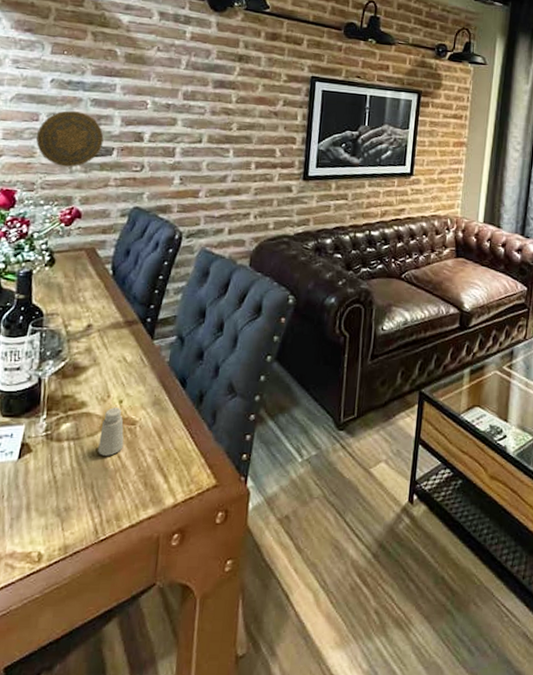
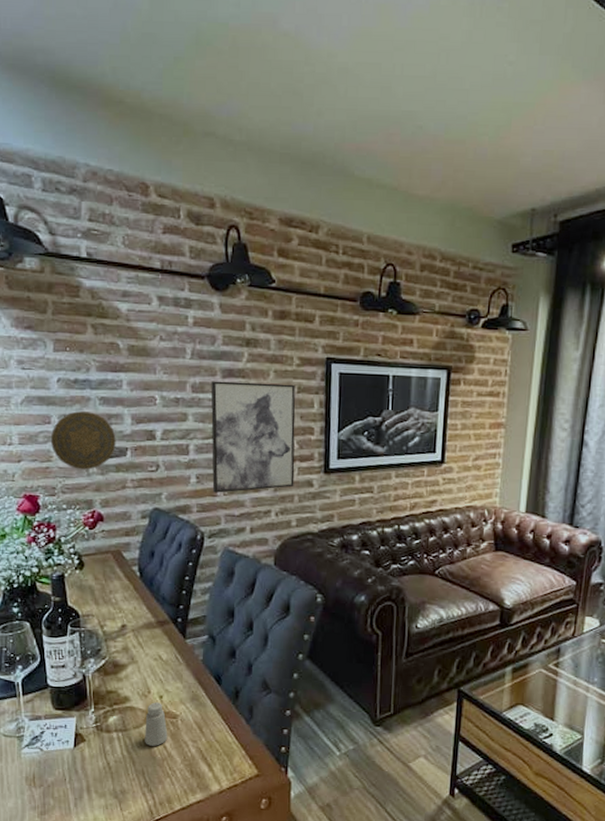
wall art: none [194,90,282,195] -> present [210,381,296,493]

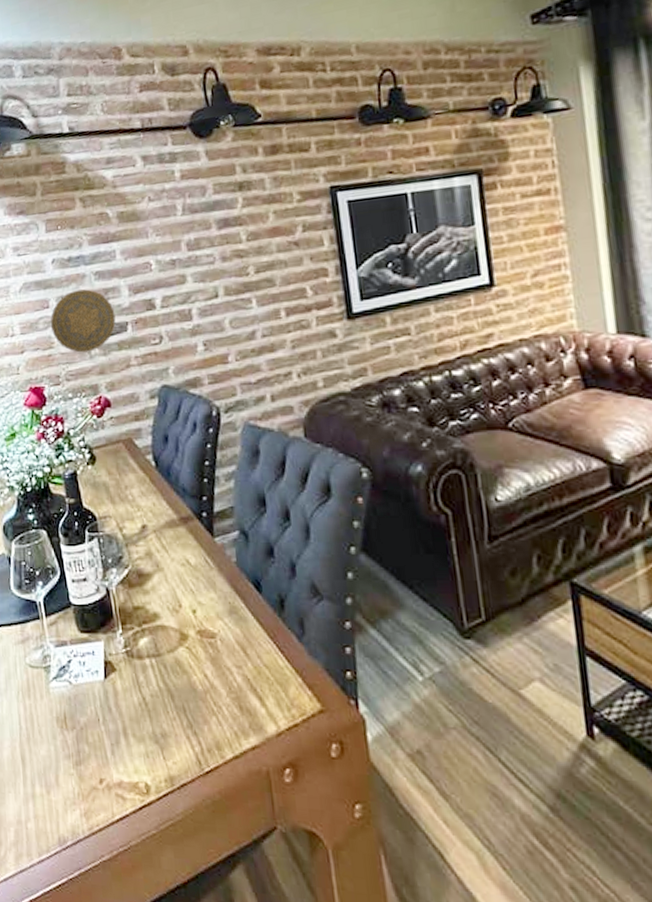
saltshaker: present [145,702,168,746] -> none [179,618,208,675]
wall art: present [210,381,296,493] -> none [206,223,315,360]

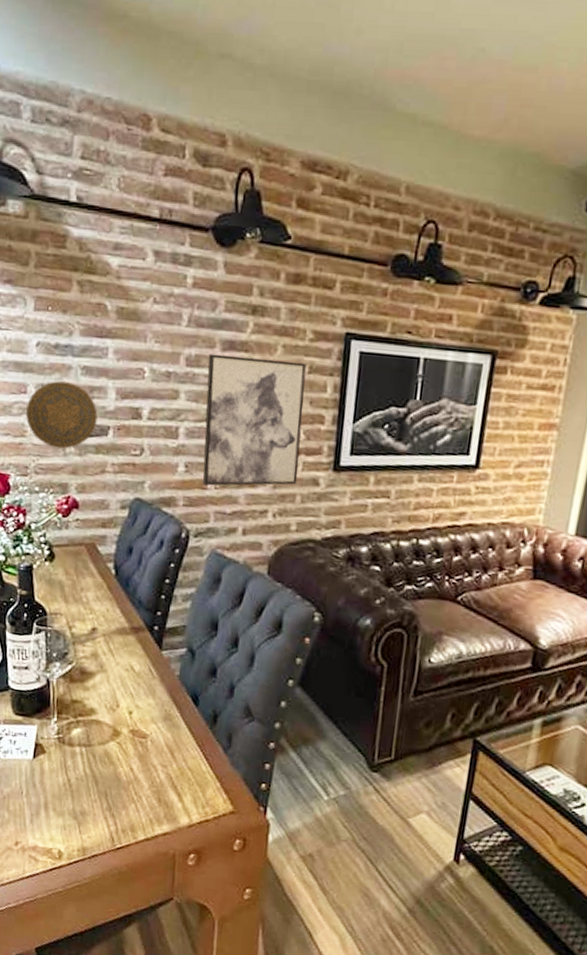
wall art: none [206,223,315,360] -> present [202,353,307,486]

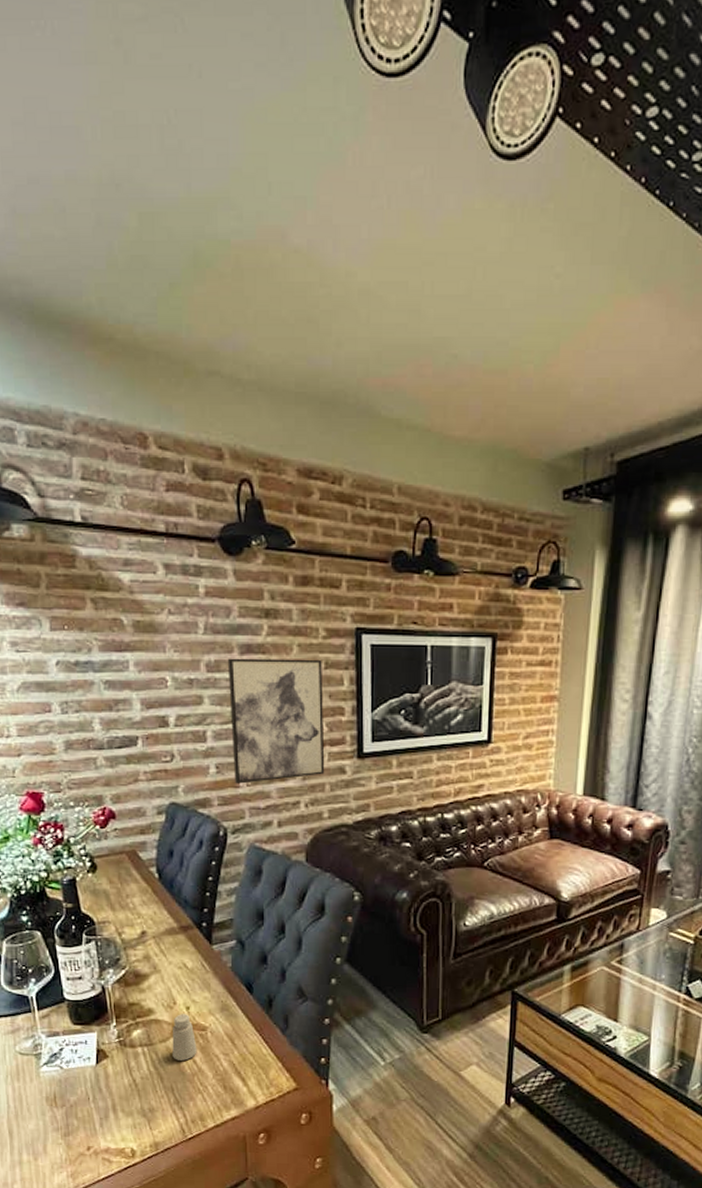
decorative plate: present [26,381,98,449] -> none [53,697,125,762]
saltshaker: none [110,717,136,767] -> present [172,1014,197,1061]

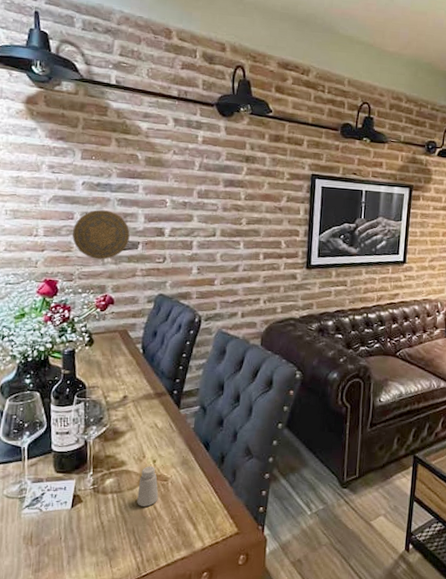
decorative plate: none [53,697,125,762] -> present [72,210,130,260]
wall art: present [227,658,325,784] -> none [211,189,285,283]

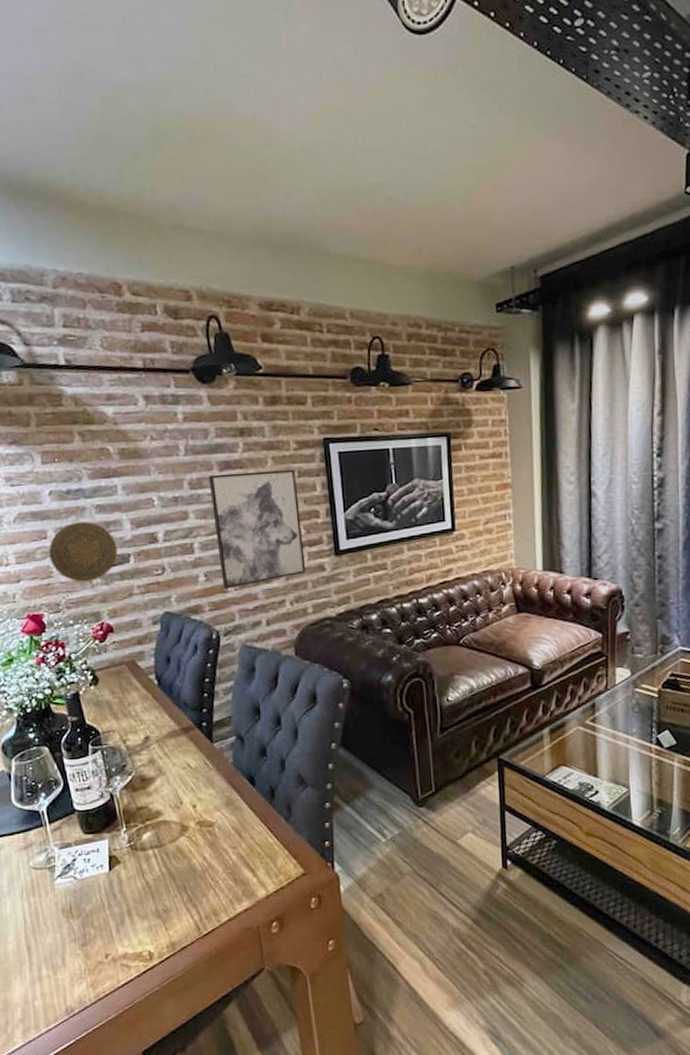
saltshaker: present [137,466,159,507] -> none [180,812,206,859]
wall art: none [211,189,285,283] -> present [208,469,306,589]

